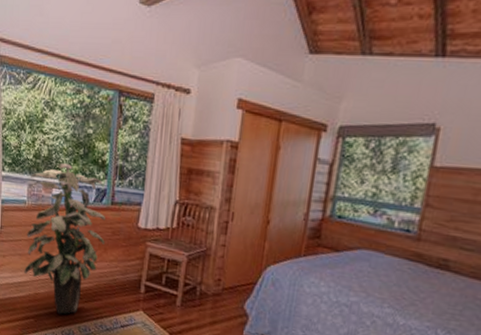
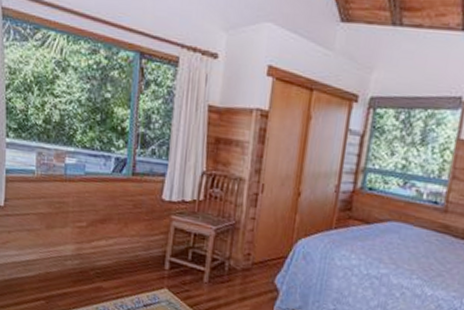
indoor plant: present [24,163,106,314] -> none [33,129,127,295]

